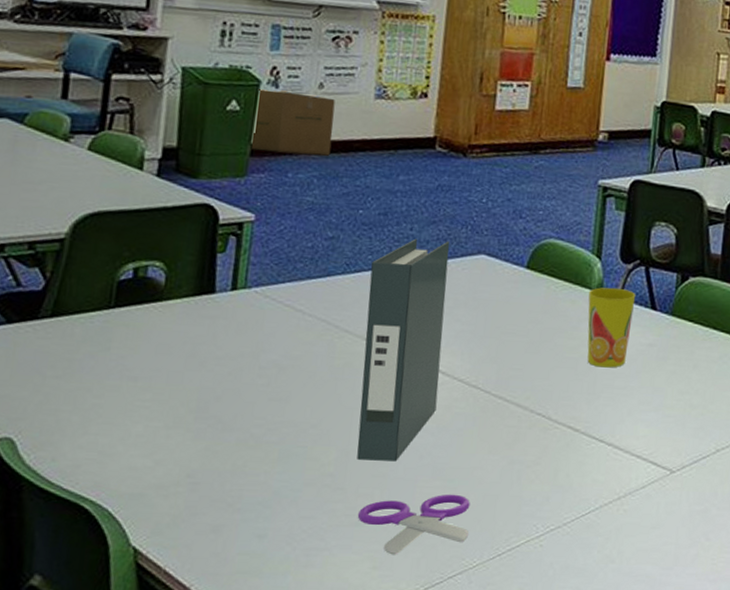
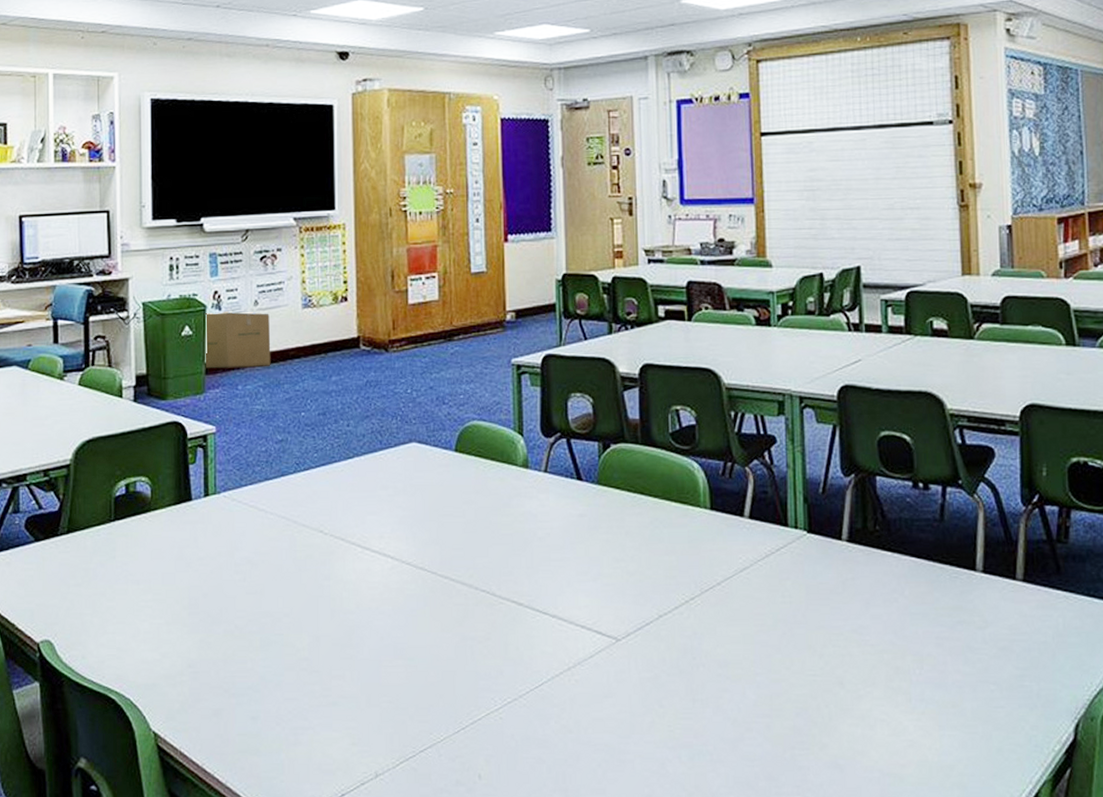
binder: present [357,238,450,462] -> none [318,433,390,644]
scissors: present [357,494,470,555] -> none [333,672,433,732]
cup: present [587,287,636,368] -> none [515,462,561,541]

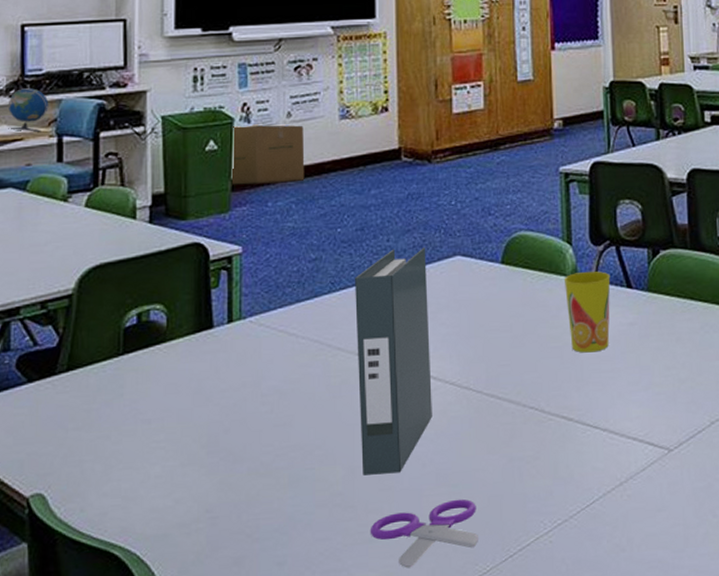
globe: none [10,275,45,315] -> present [7,88,49,132]
binder: none [318,433,390,644] -> present [355,247,432,476]
scissors: none [333,672,433,732] -> present [370,499,478,568]
cup: none [515,462,561,541] -> present [563,271,611,353]

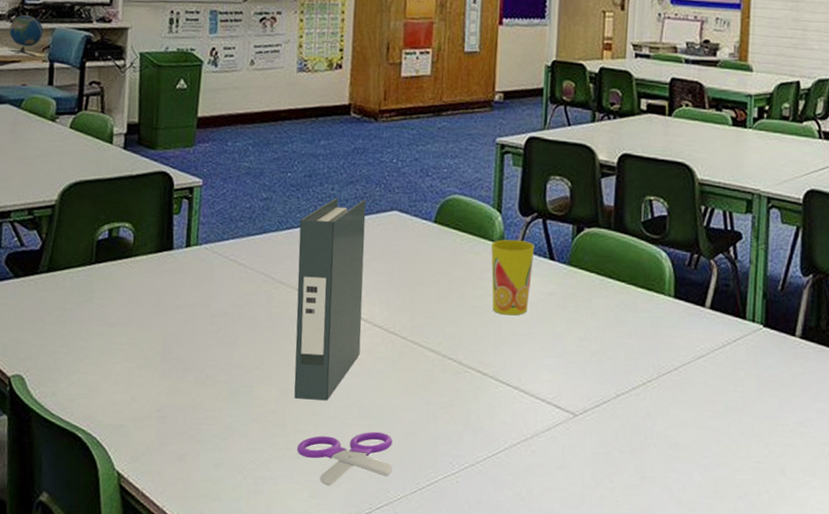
box: present [232,125,305,185] -> none [198,68,264,126]

